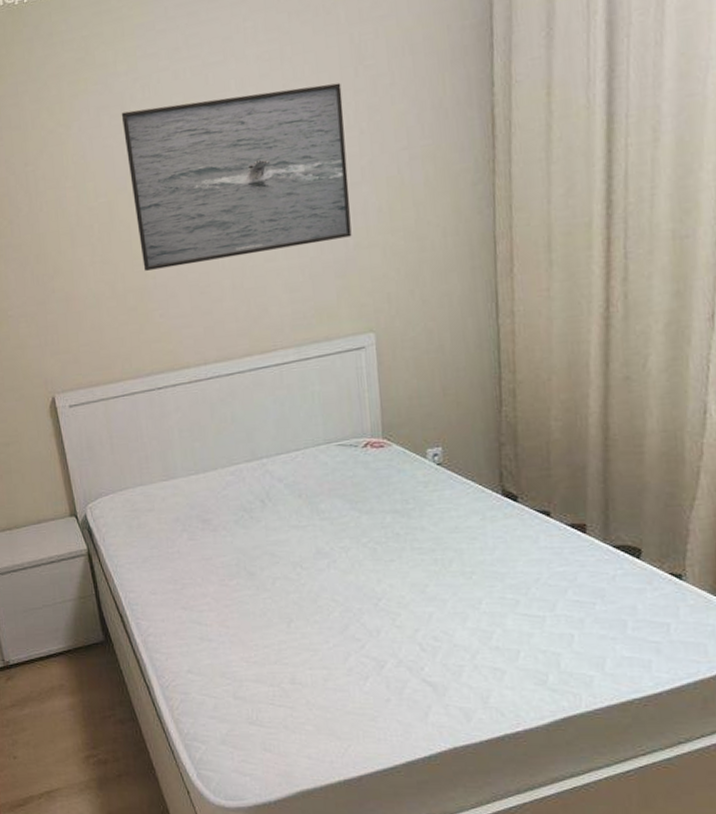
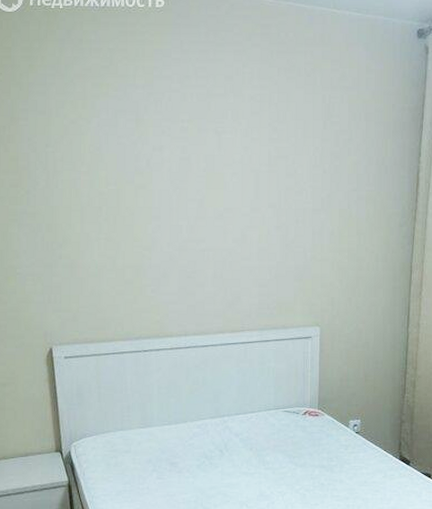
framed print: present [121,83,352,271] -> none [135,119,313,253]

